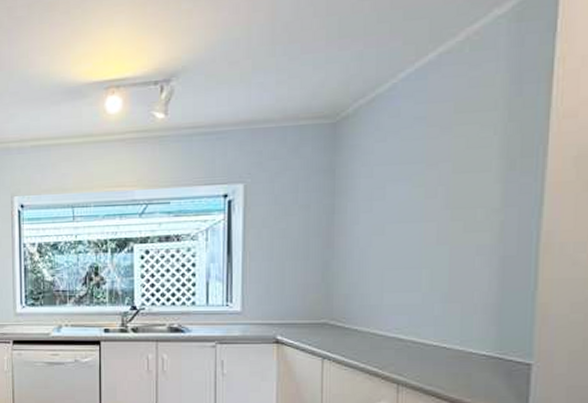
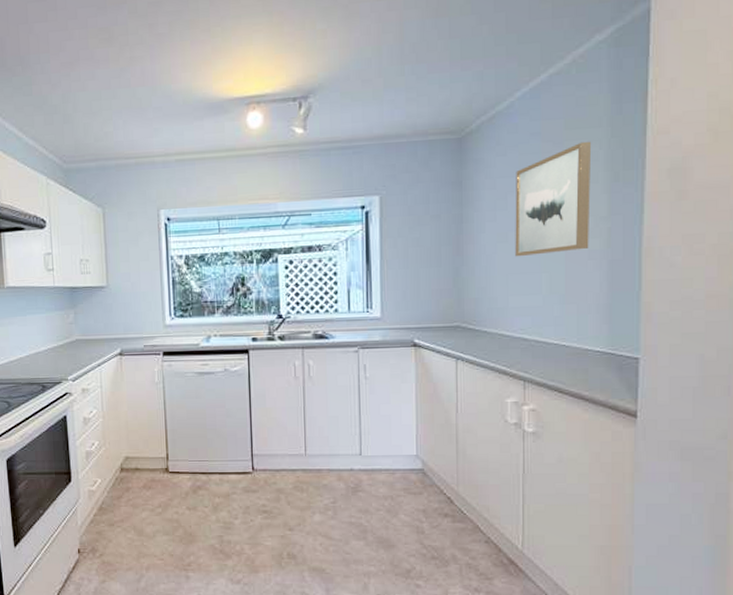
wall art: none [392,126,485,251] -> present [515,141,592,257]

